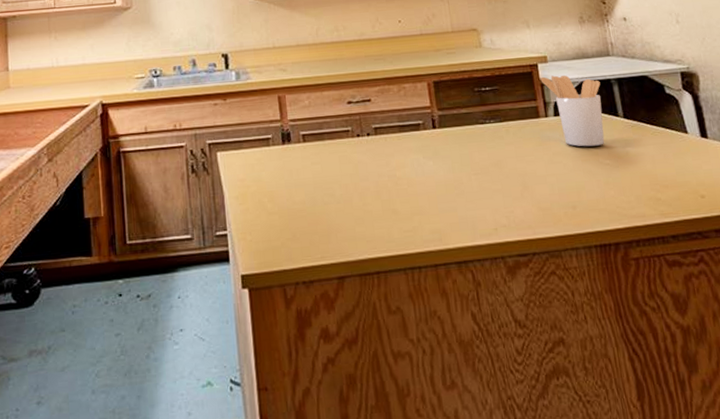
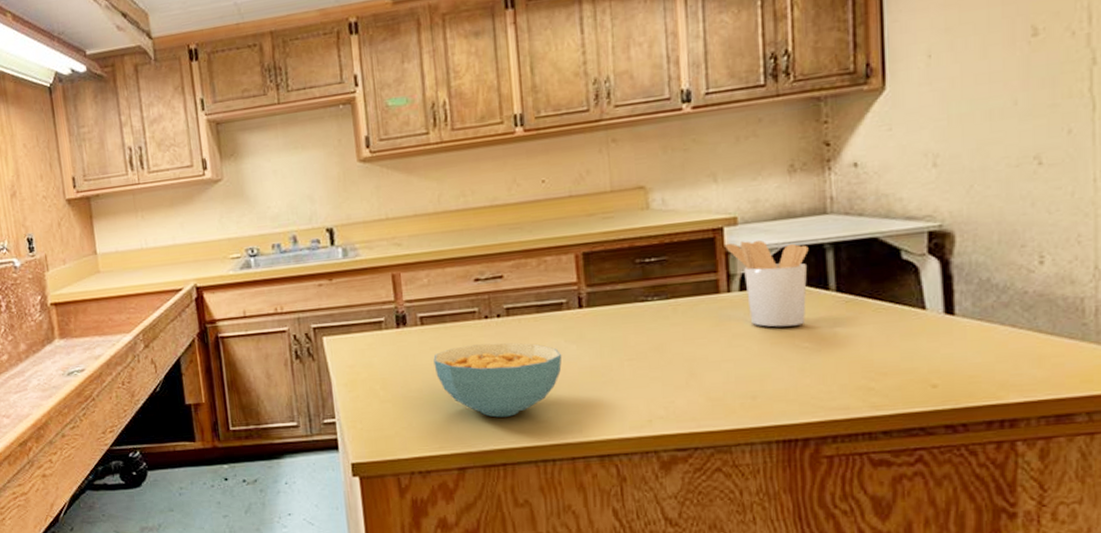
cereal bowl: none [314,159,422,228] -> present [433,343,563,418]

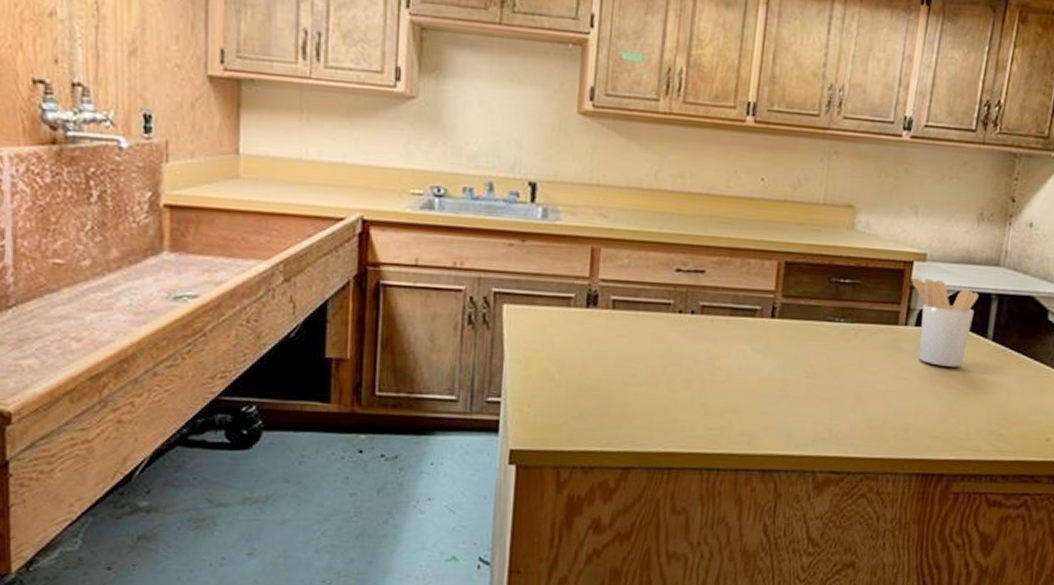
cereal bowl: present [433,343,563,418] -> none [618,338,747,420]

